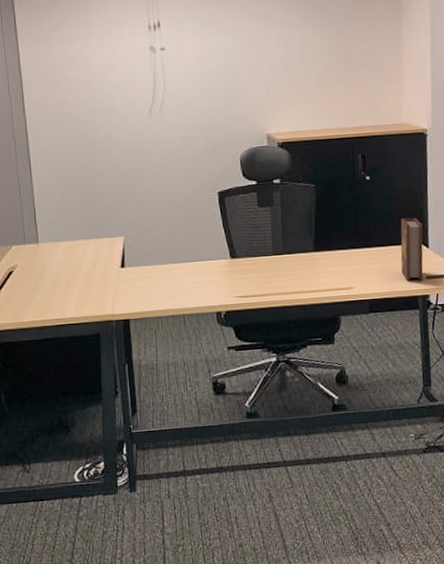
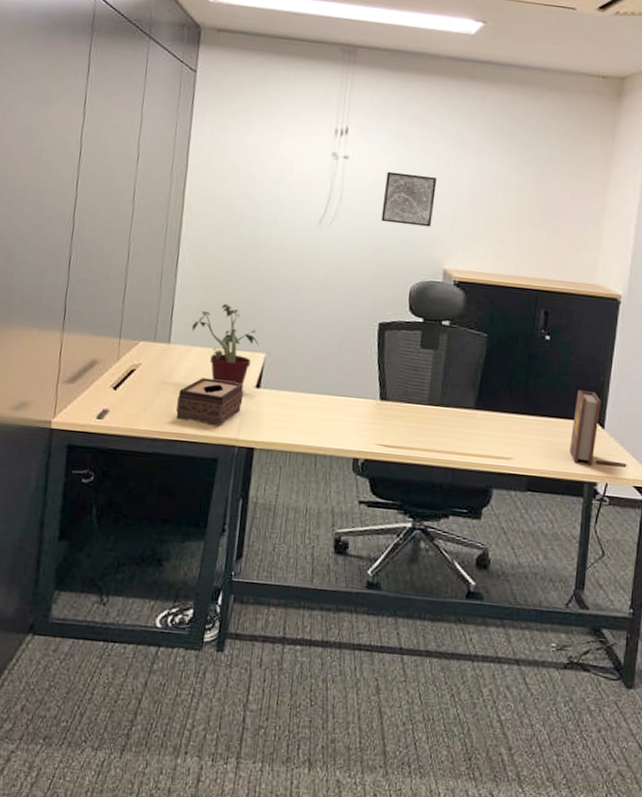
potted plant: none [55,199,117,268] -> present [192,303,259,385]
tissue box: none [55,266,112,307] -> present [176,378,244,426]
wall art: none [202,52,249,102] -> present [381,171,437,227]

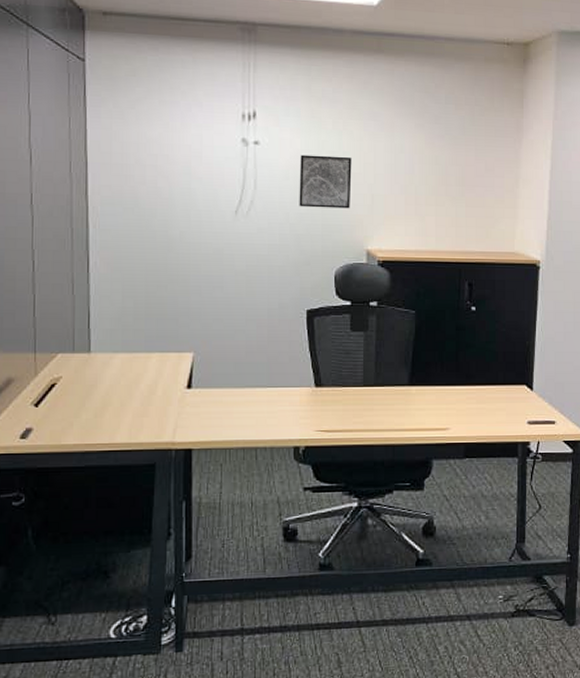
tissue box: present [176,378,244,426] -> none [106,384,175,432]
potted plant: present [192,303,259,385] -> none [113,305,185,387]
book: present [569,389,601,465] -> none [502,355,528,426]

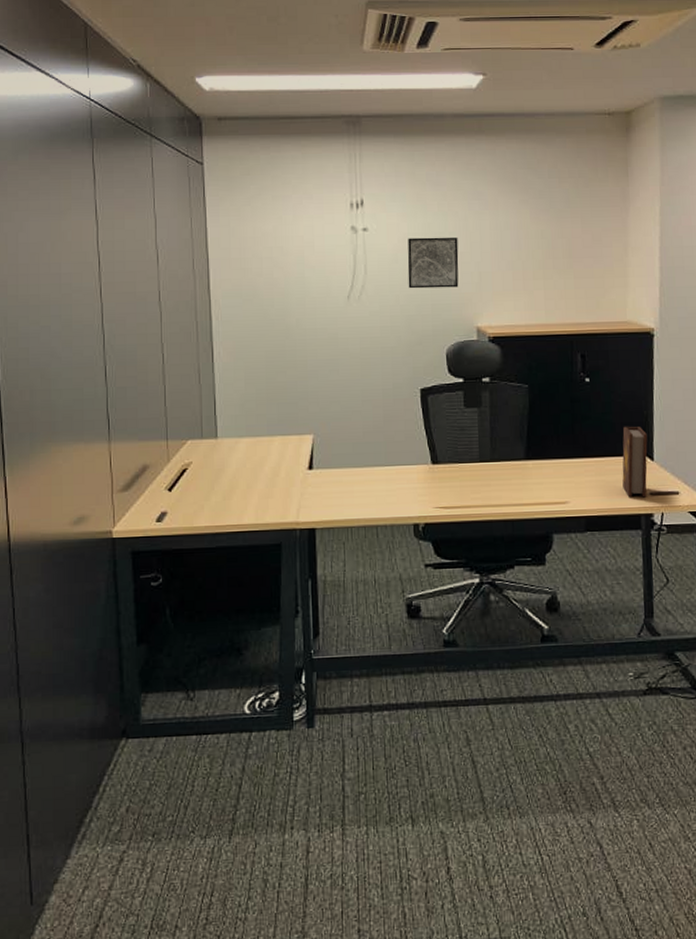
book: none [502,355,528,426] -> present [622,426,648,498]

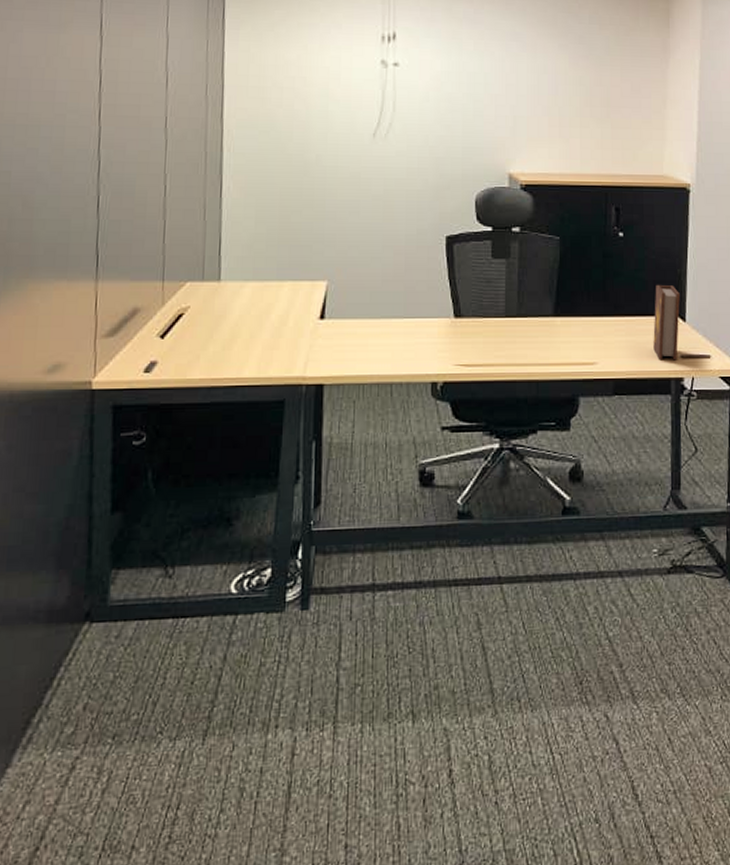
wall art: present [407,237,459,289] -> none [439,76,493,131]

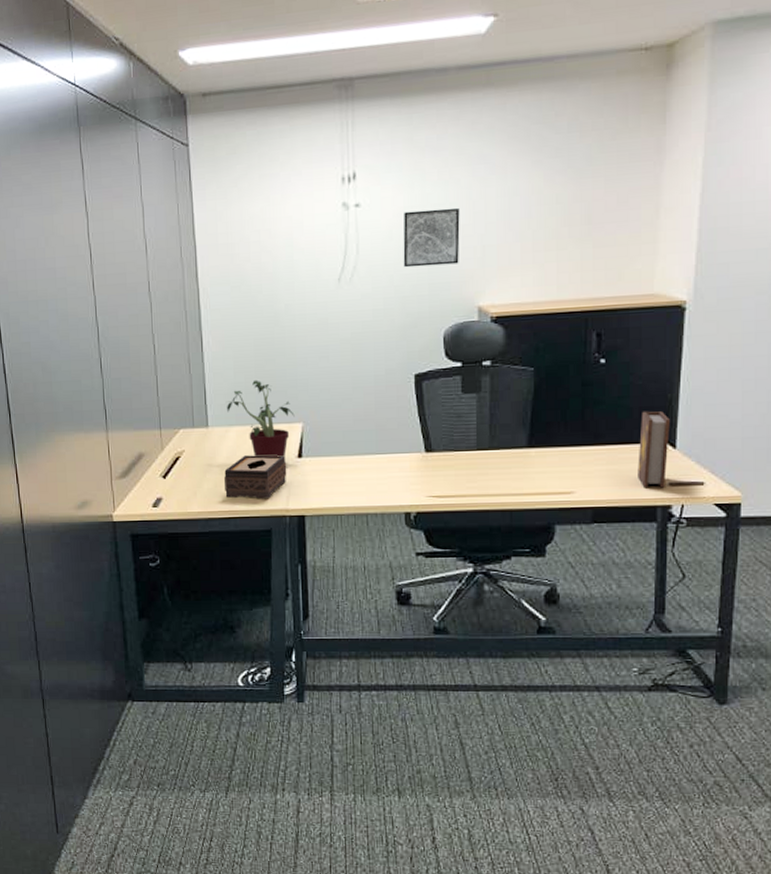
tissue box: none [234,315,307,365] -> present [224,455,287,499]
potted plant: none [244,231,319,317] -> present [227,379,295,457]
wall art: none [439,76,493,131] -> present [403,207,460,268]

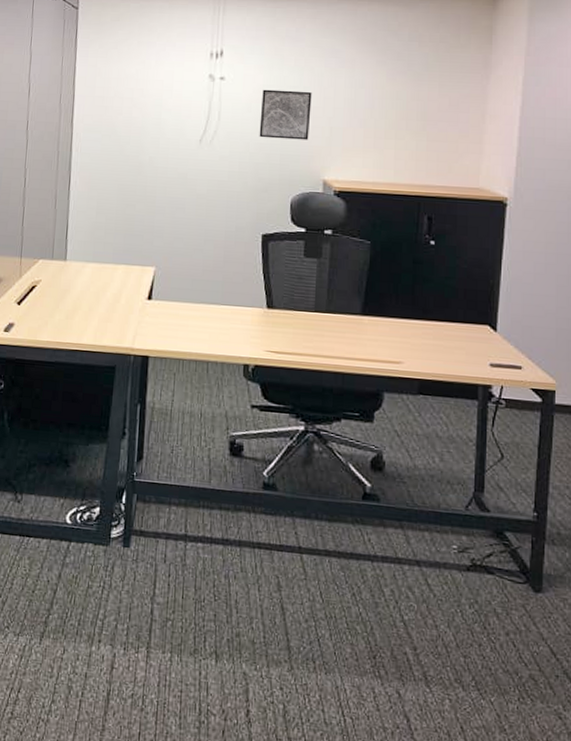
tissue box: present [224,455,287,499] -> none [75,291,137,336]
potted plant: present [227,379,295,457] -> none [86,221,149,297]
book: present [638,411,670,488] -> none [461,293,491,368]

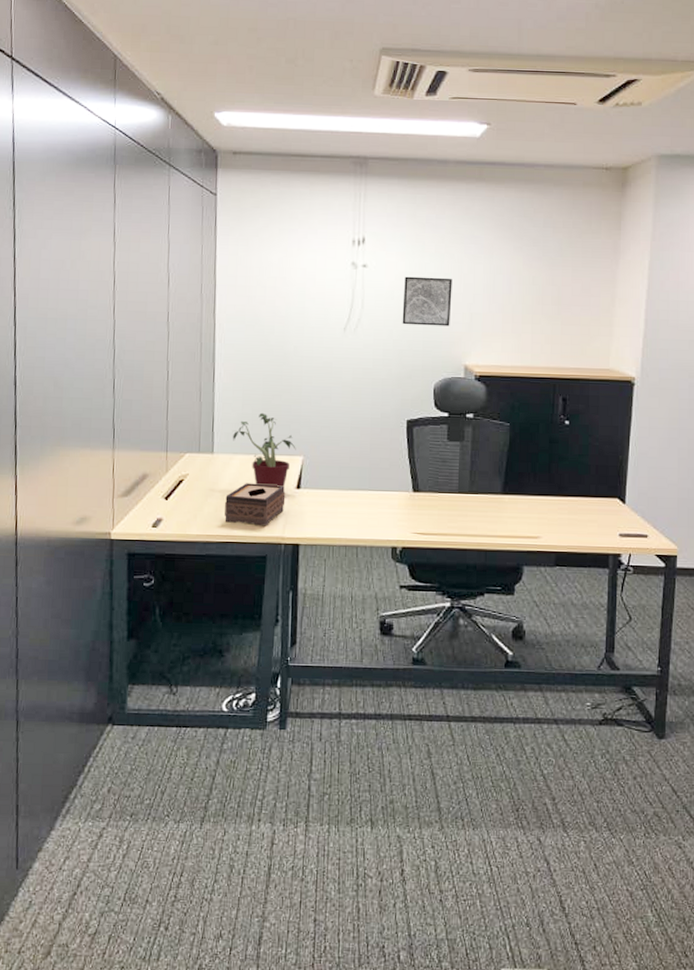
tissue box: none [75,291,137,336] -> present [224,483,286,526]
potted plant: none [86,221,149,297] -> present [233,412,296,487]

